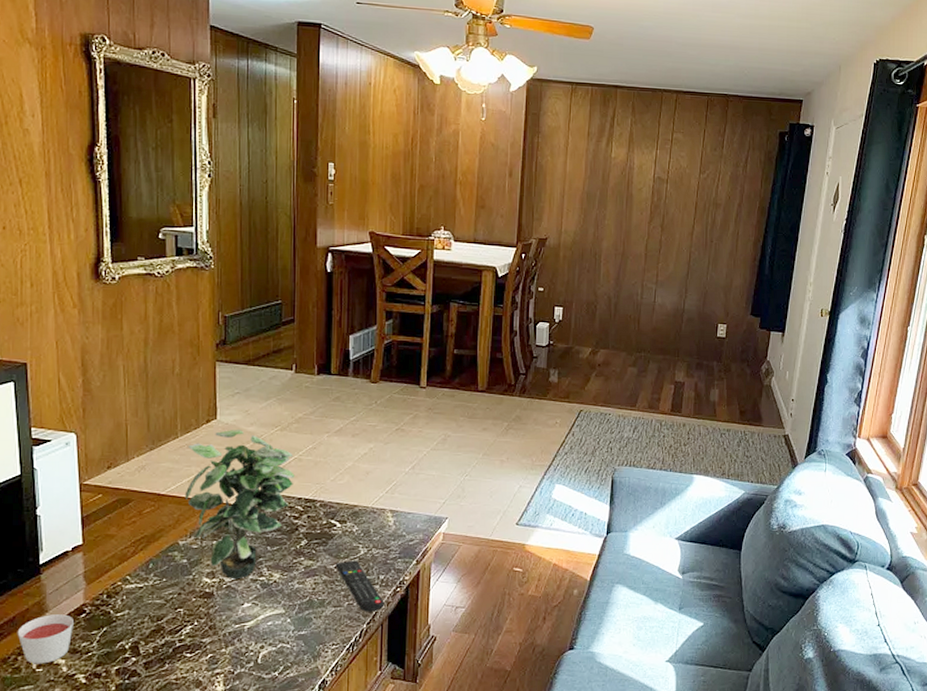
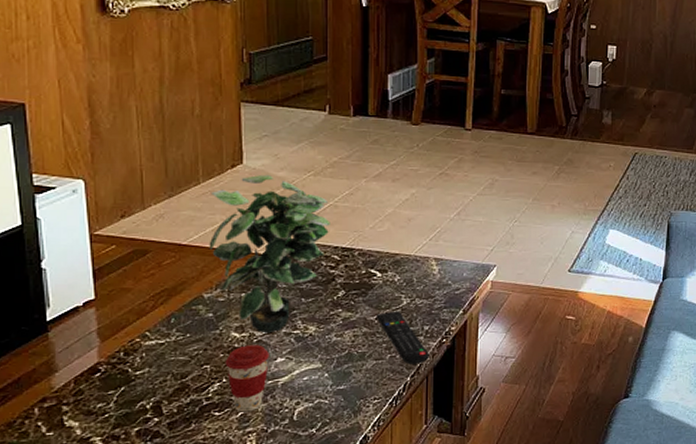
candle: present [17,614,74,664] -> none [23,374,87,428]
coffee cup: none [197,590,237,654] -> present [225,345,269,412]

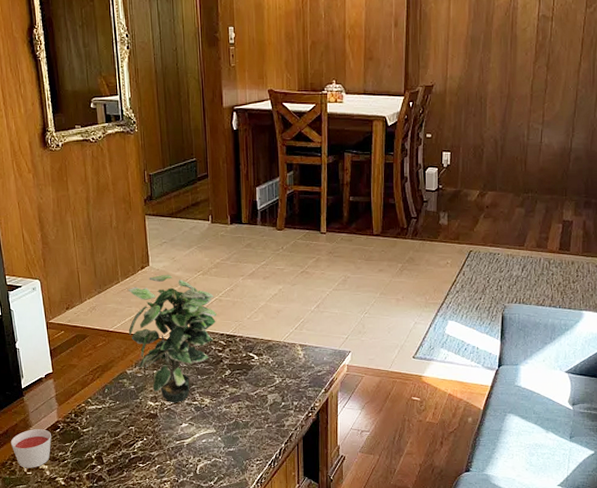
candle: none [23,374,87,428] -> present [10,429,52,468]
coffee cup: present [225,345,269,412] -> none [145,412,176,465]
remote control: present [375,311,429,364] -> none [255,388,299,433]

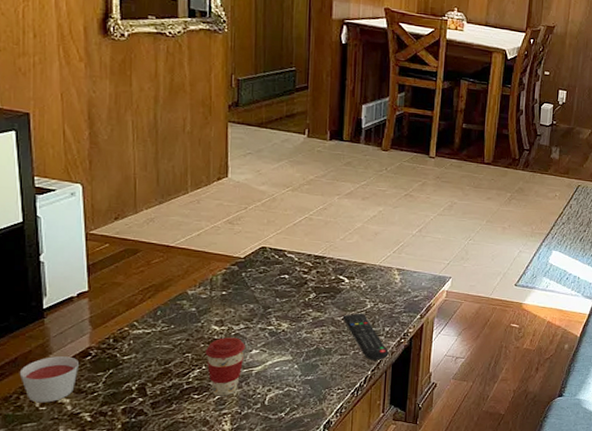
potted plant: present [128,274,217,403] -> none [194,187,305,328]
coffee cup: none [145,412,176,465] -> present [205,337,245,396]
remote control: none [255,388,299,433] -> present [342,313,389,360]

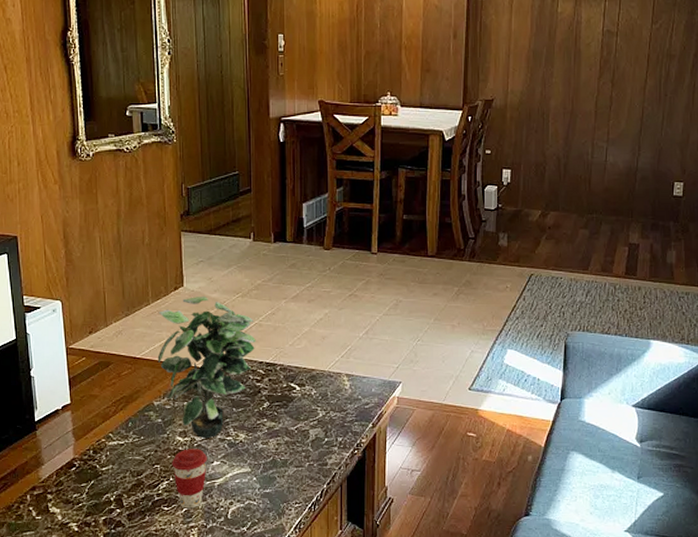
candle: present [19,356,79,403] -> none [18,467,66,512]
potted plant: none [194,187,305,328] -> present [157,295,256,439]
remote control: present [342,313,389,360] -> none [295,422,343,473]

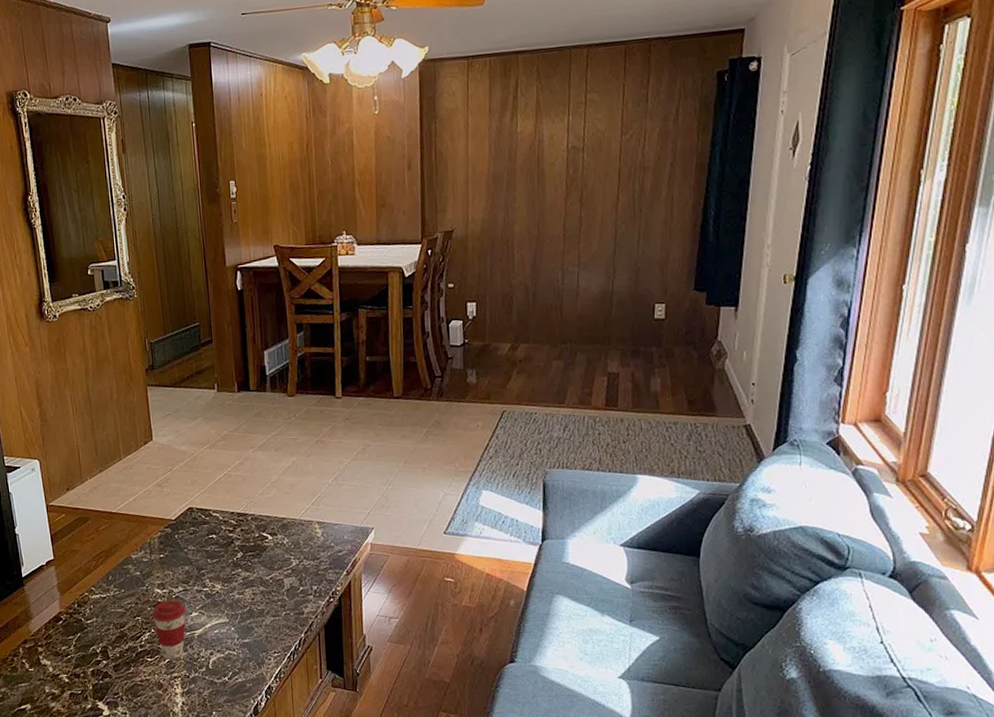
potted plant: present [157,295,256,439] -> none [131,448,226,590]

